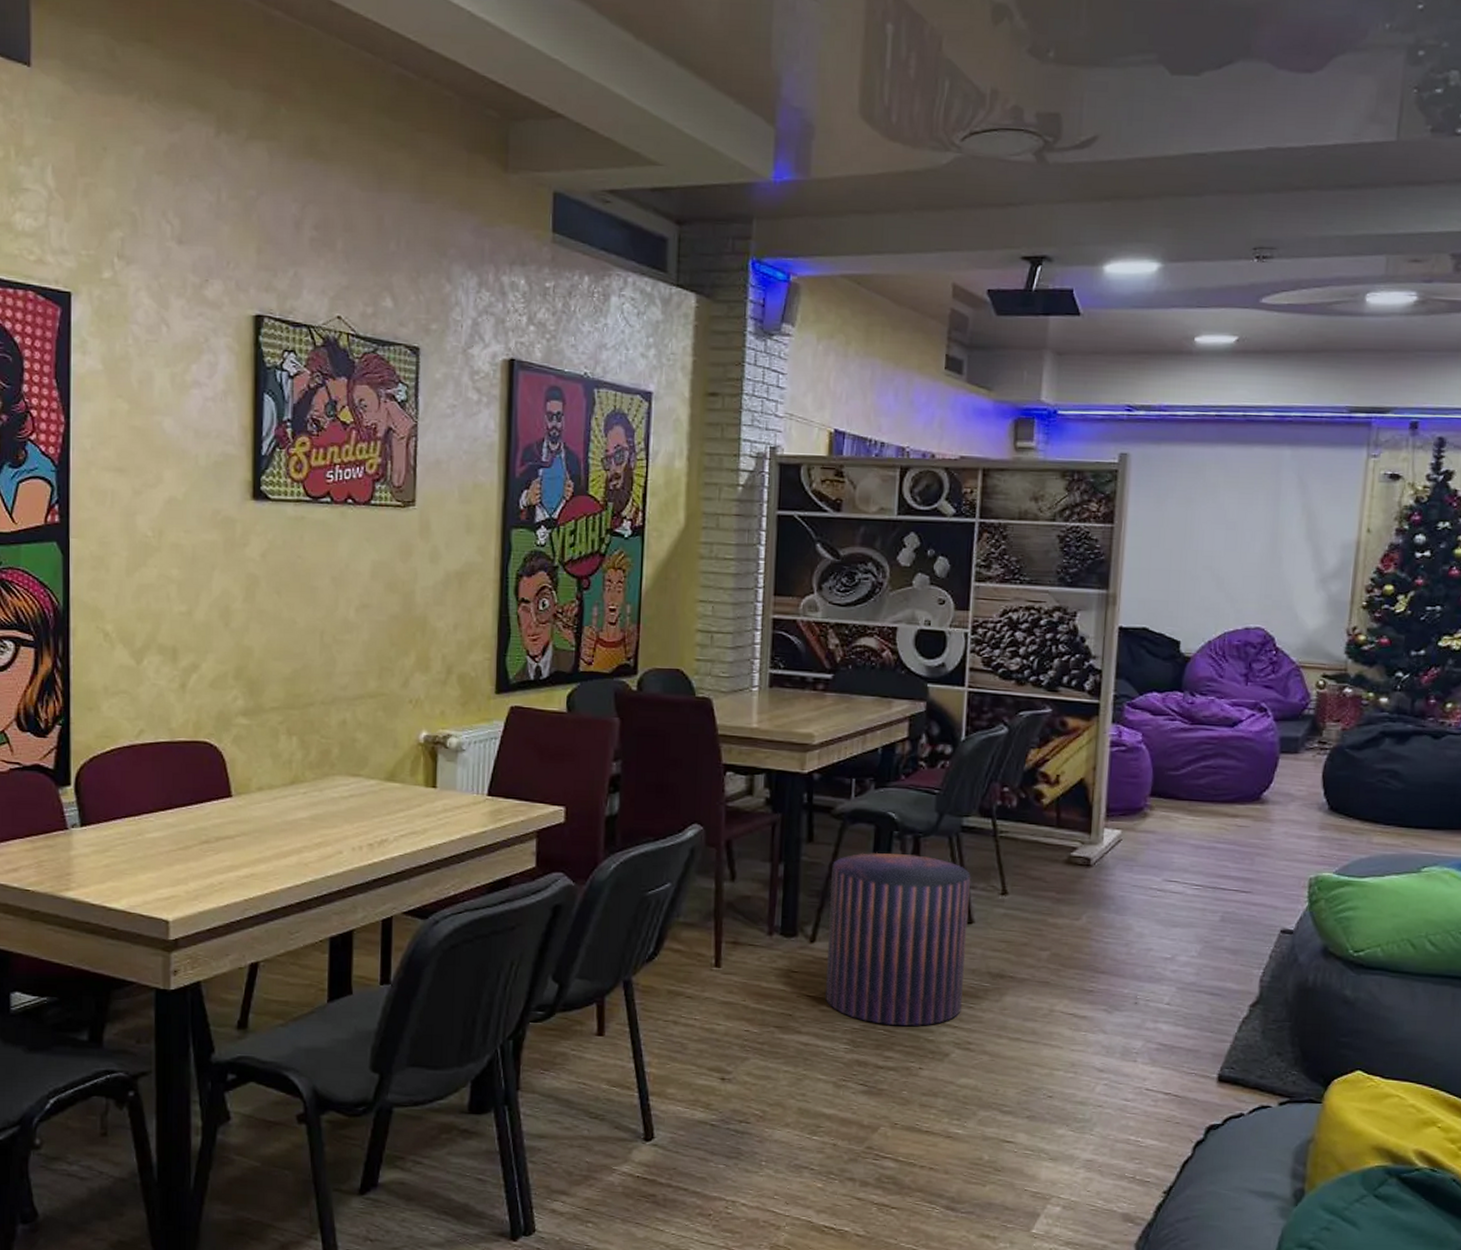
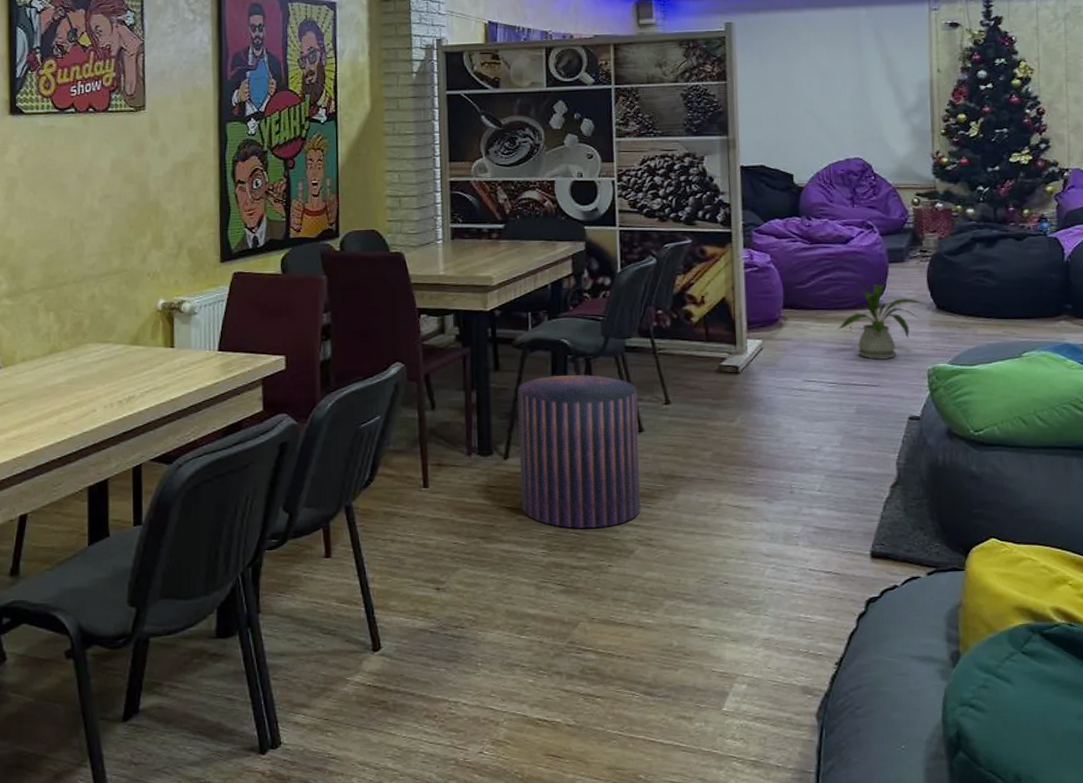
house plant: none [1211,764,1318,864] -> present [838,276,927,360]

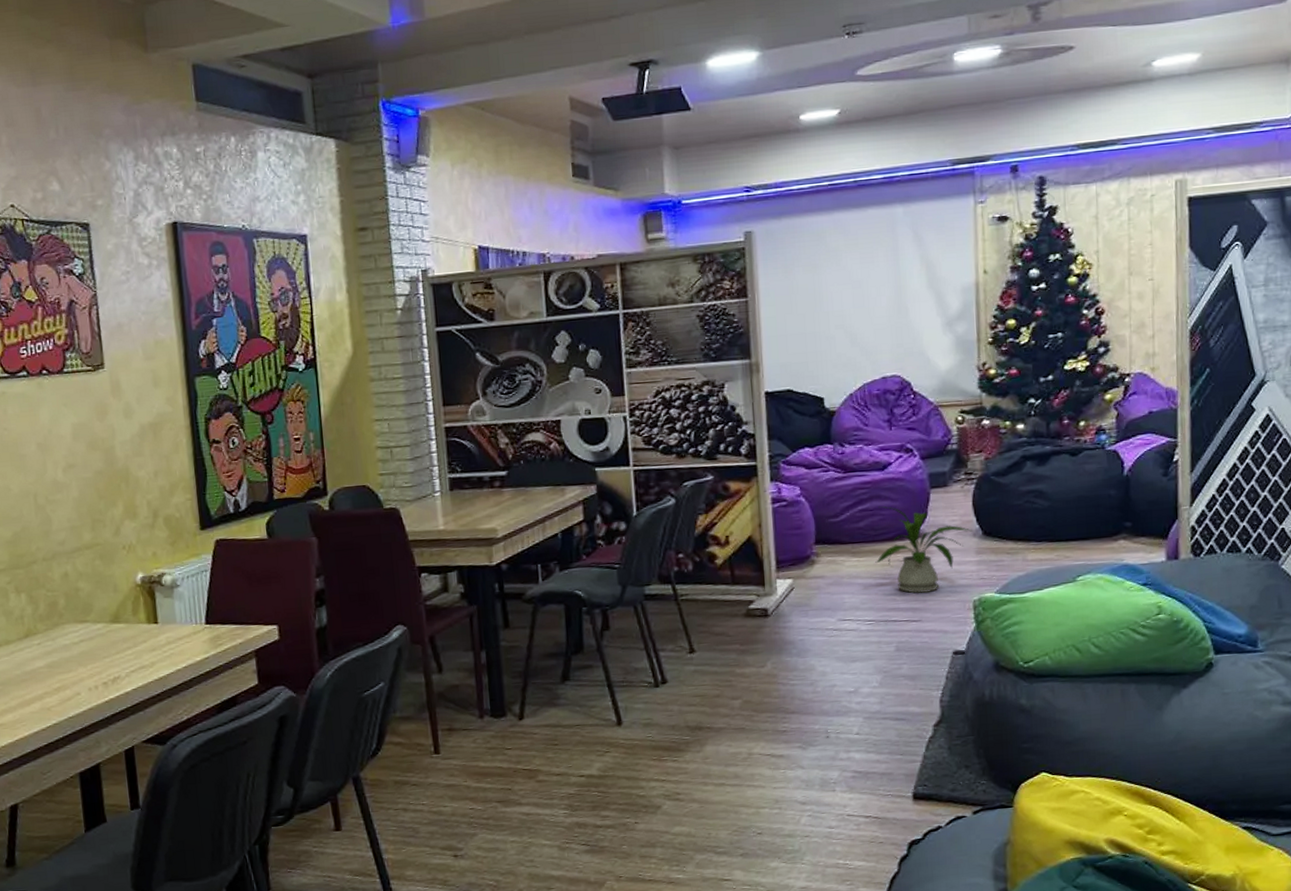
pouf: present [517,375,641,529] -> none [530,627,667,787]

